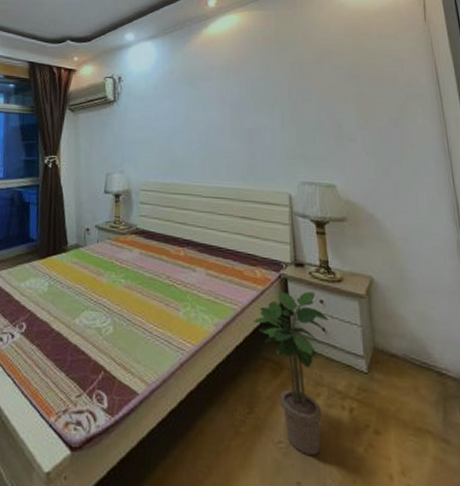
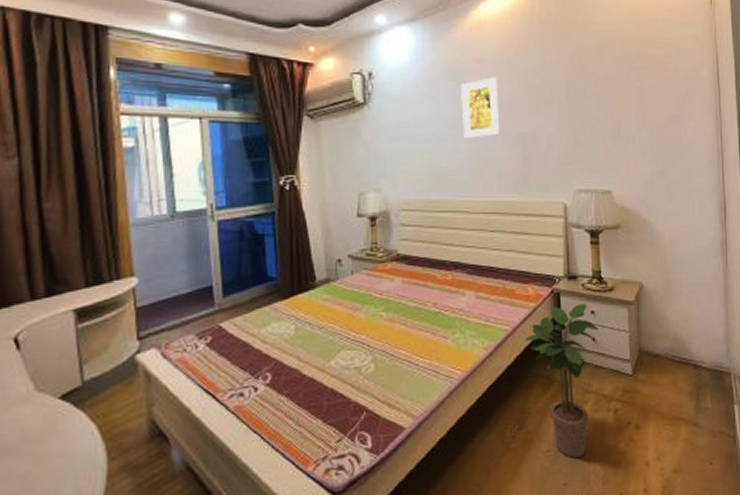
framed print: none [194,81,229,132] -> present [461,76,501,138]

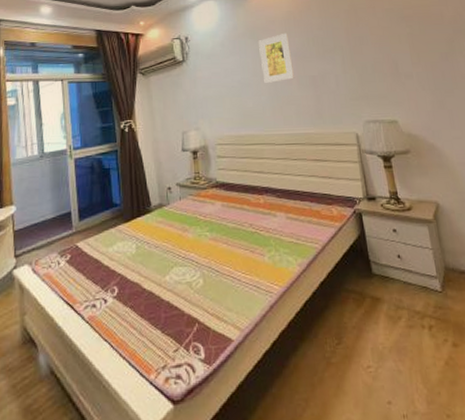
potted plant: present [525,303,599,458] -> none [334,222,407,375]

